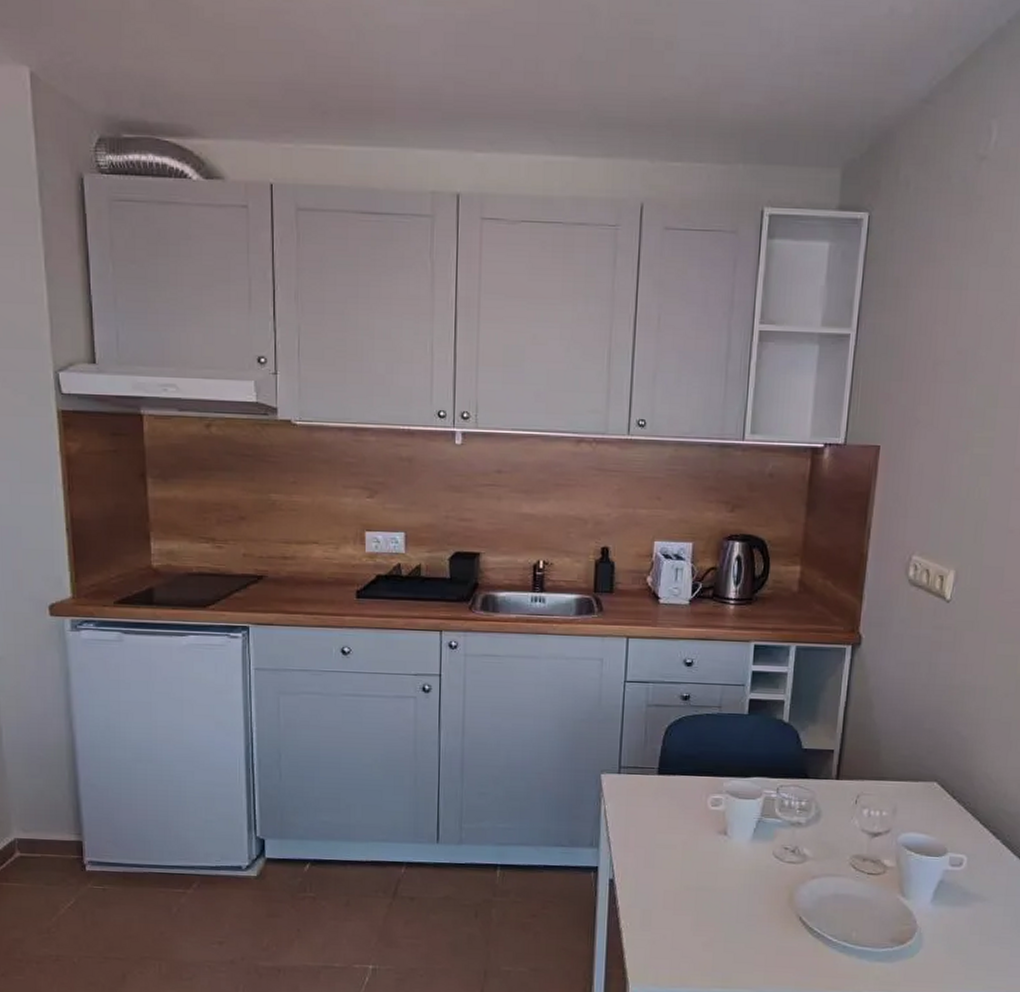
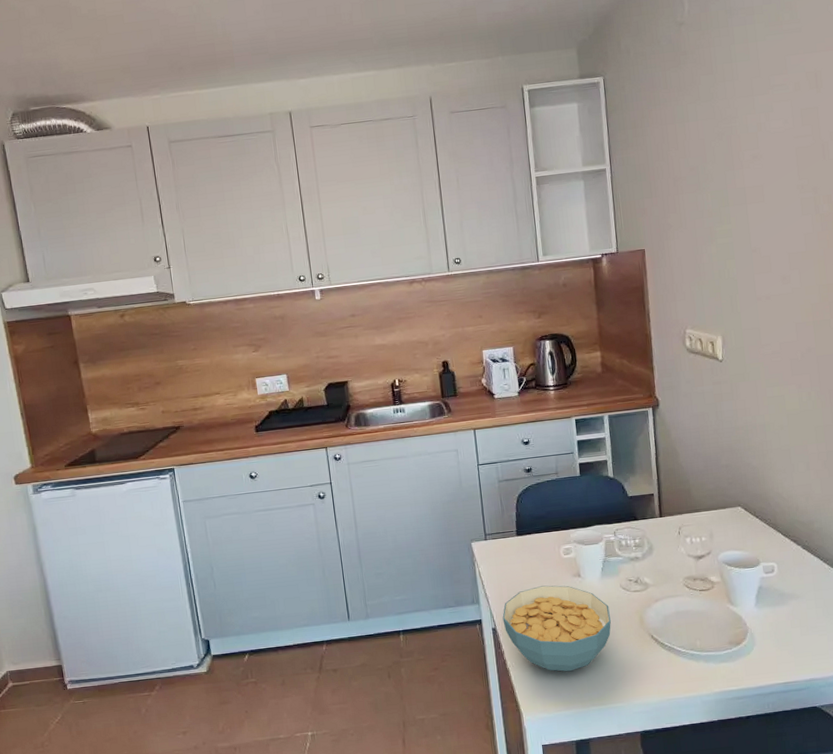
cereal bowl: none [624,838,755,944] -> present [502,585,612,672]

